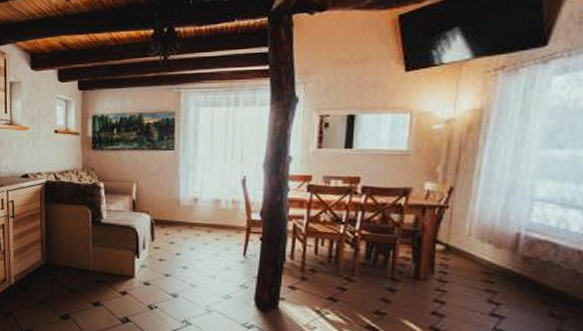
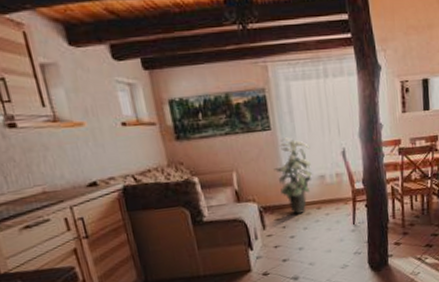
indoor plant: none [171,158,210,233] -> present [274,137,313,214]

